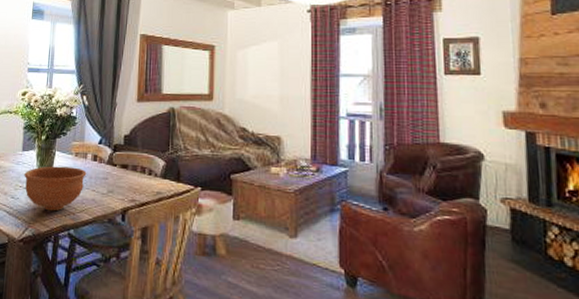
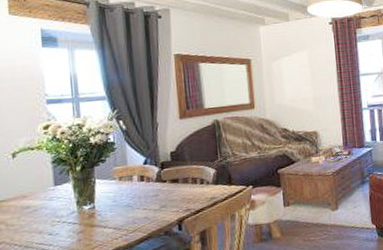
bowl: present [24,166,87,212] -> none [61,191,135,239]

